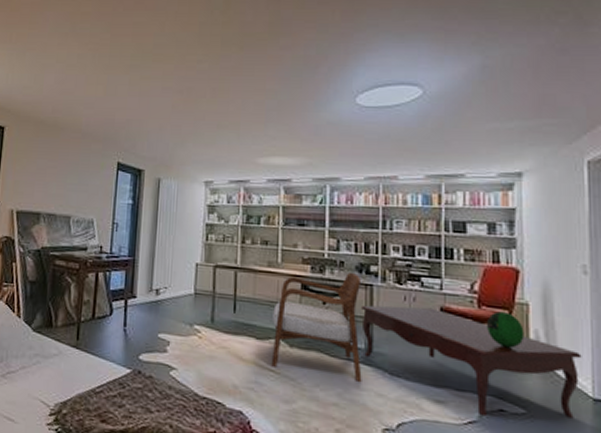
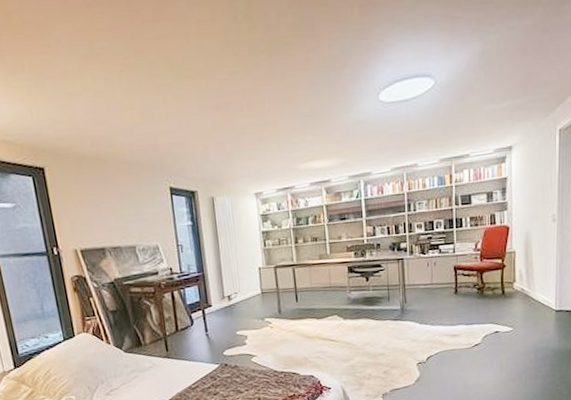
armchair: present [271,273,362,383] -> none [328,252,400,337]
coffee table: present [361,305,582,418] -> none [396,267,550,339]
decorative egg: present [486,311,525,349] -> none [486,260,512,287]

